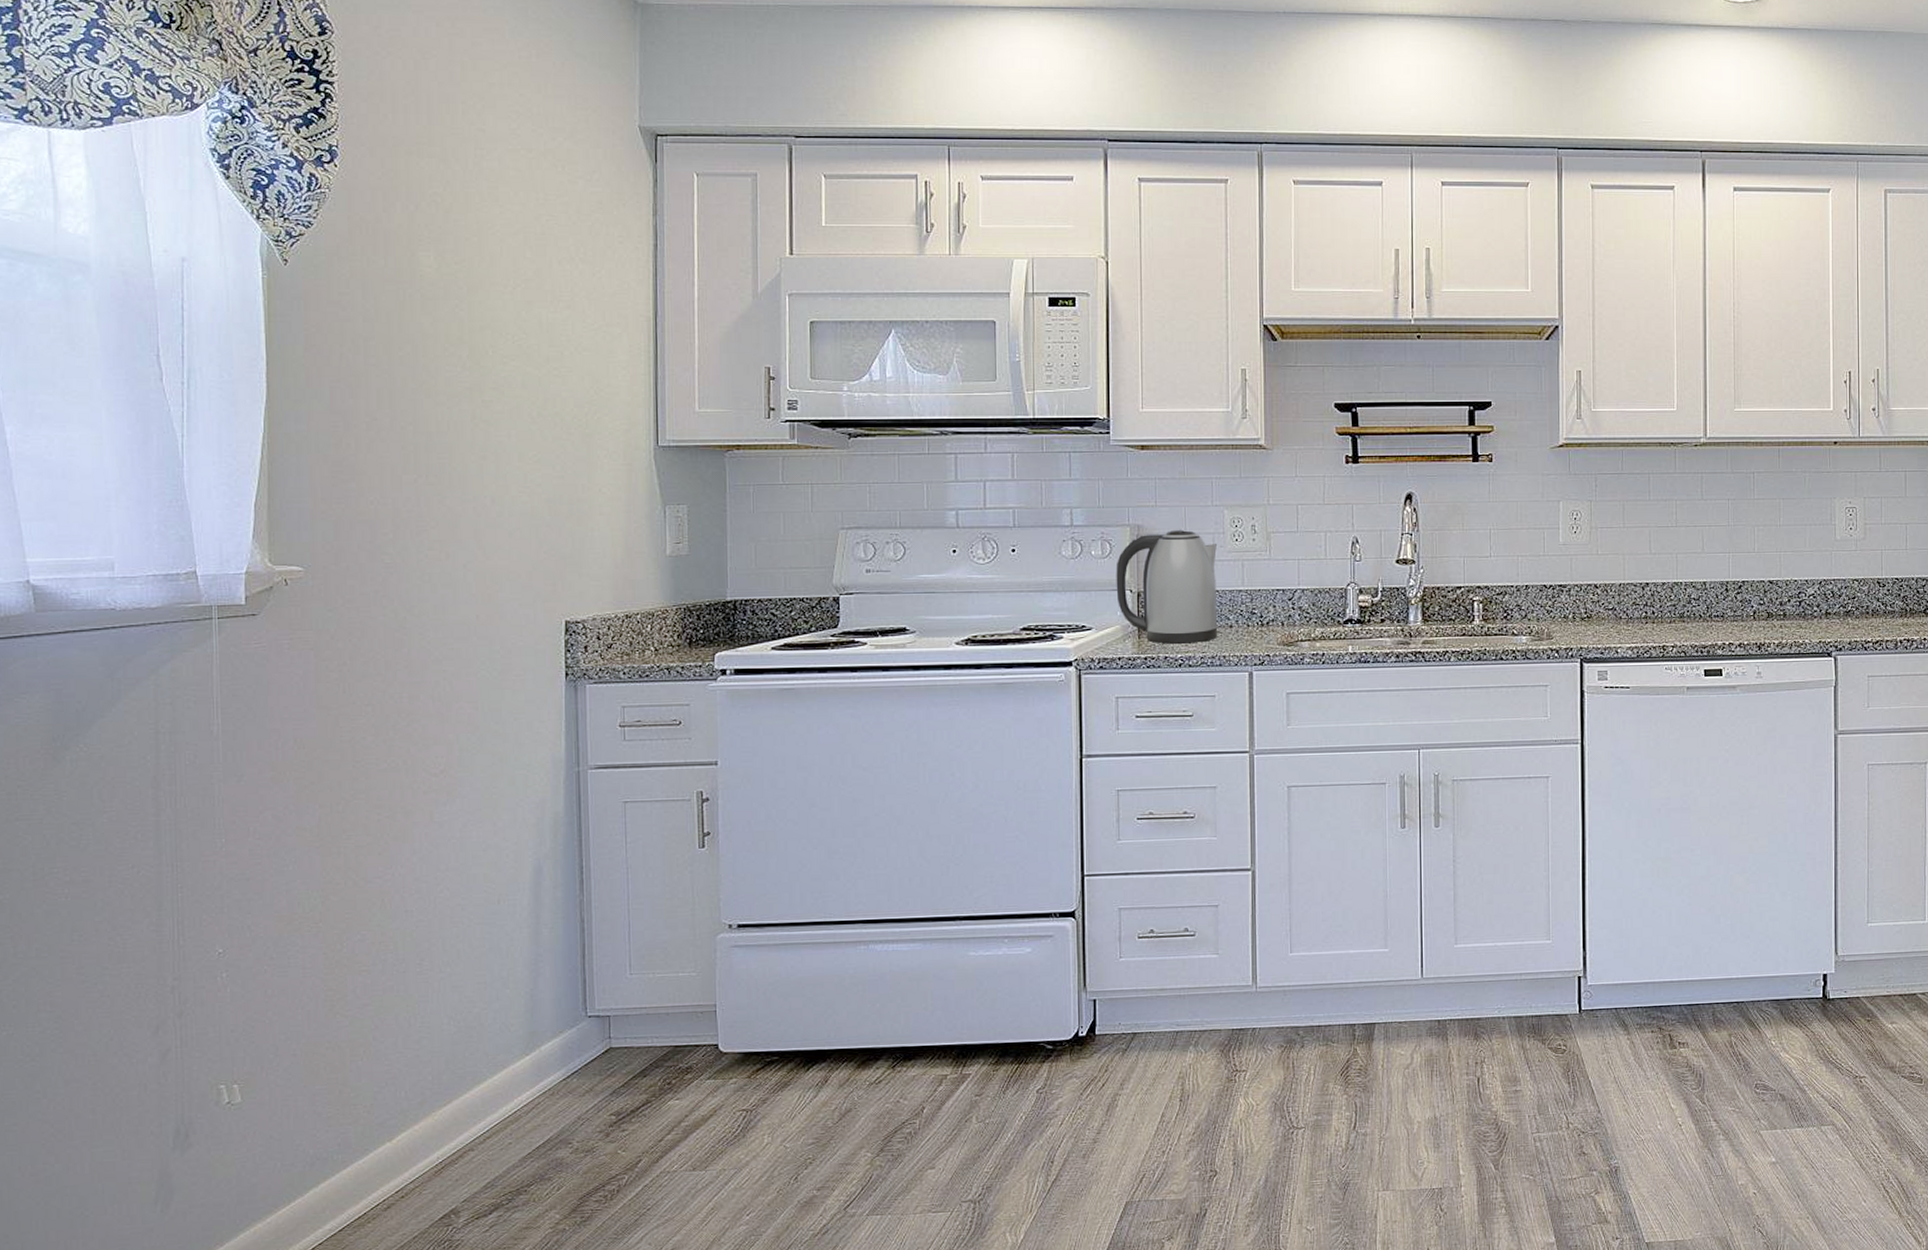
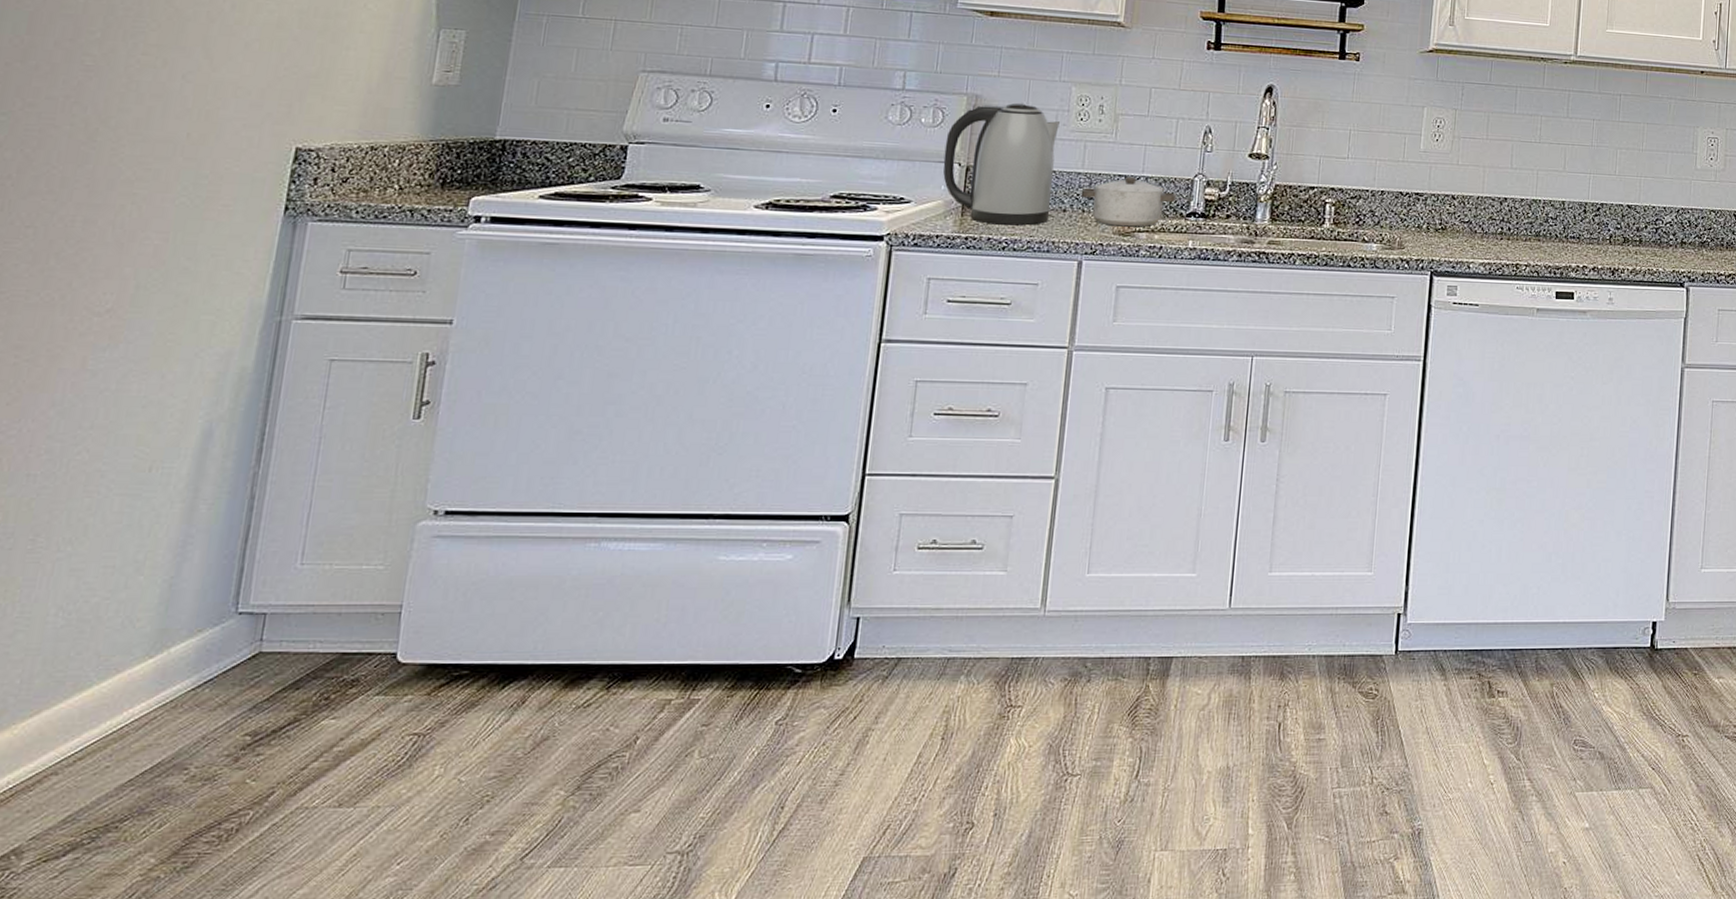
cooking pot: none [1244,590,1333,637] -> present [1080,176,1177,227]

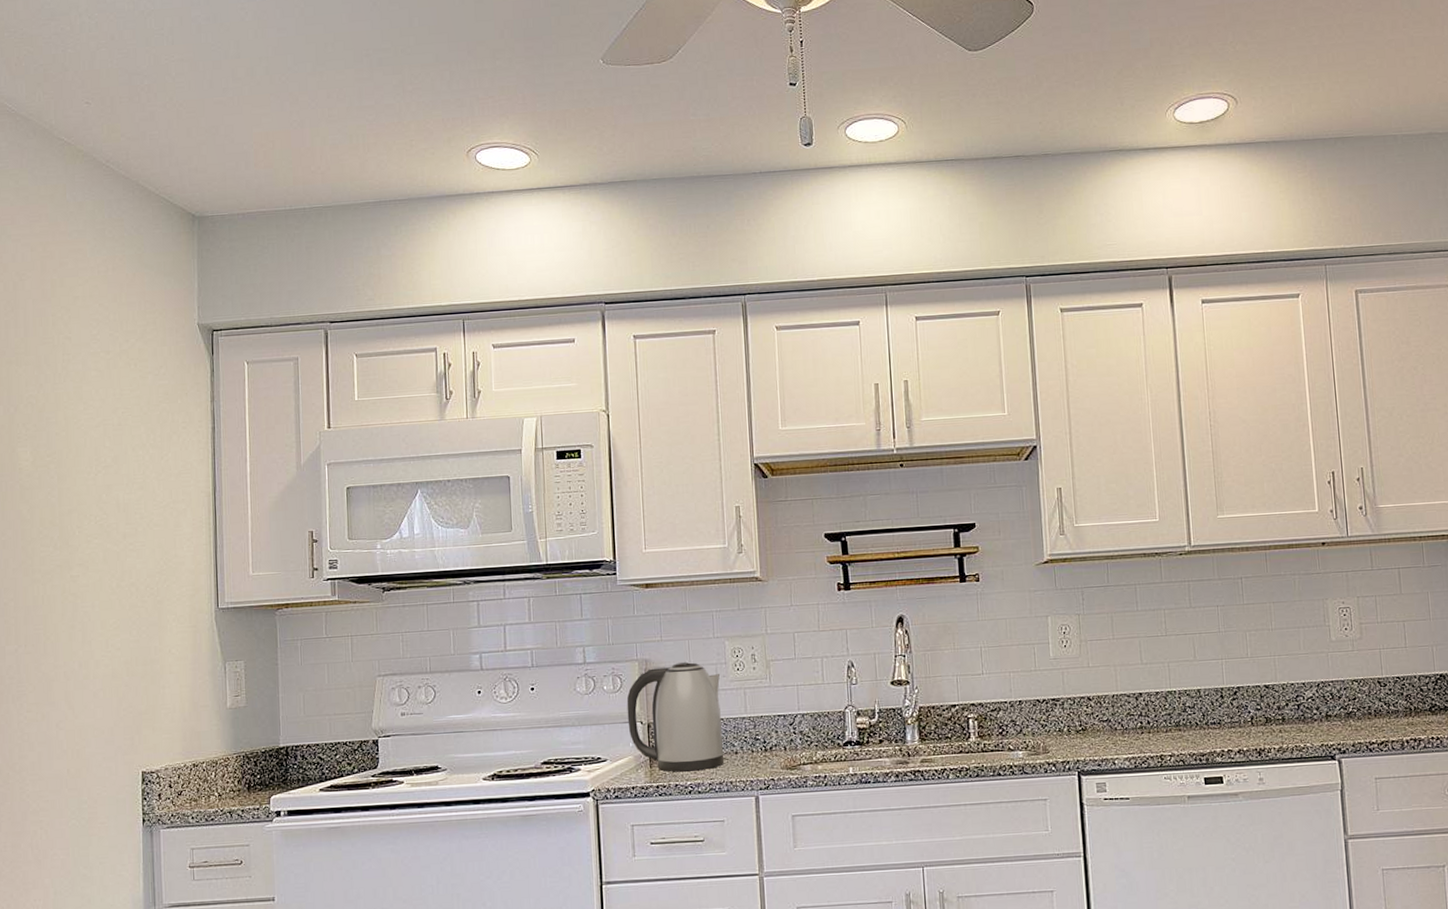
cooking pot: present [1080,176,1177,227] -> none [747,715,833,762]

